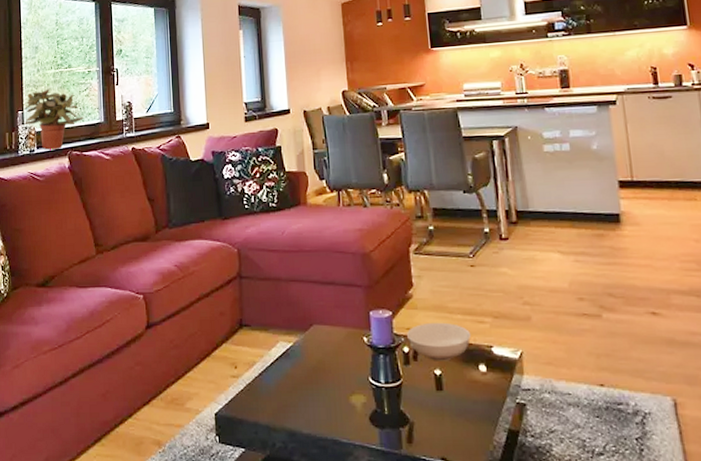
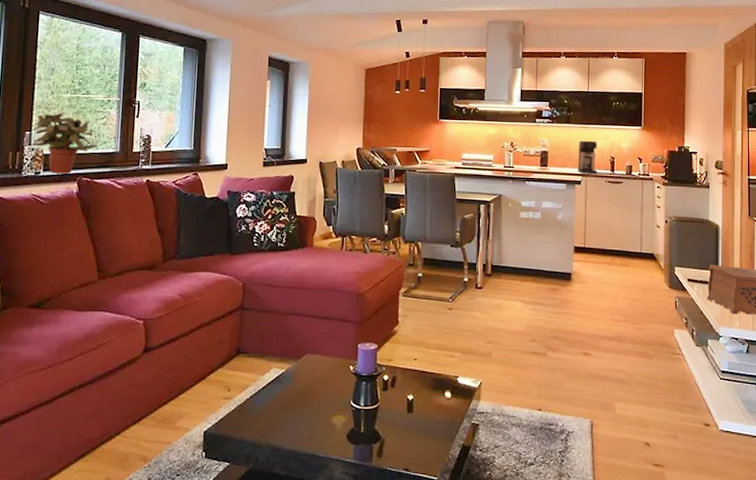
bowl: present [407,322,472,361] -> none [388,355,442,388]
coffee maker: none [606,50,636,92] -> present [577,140,598,174]

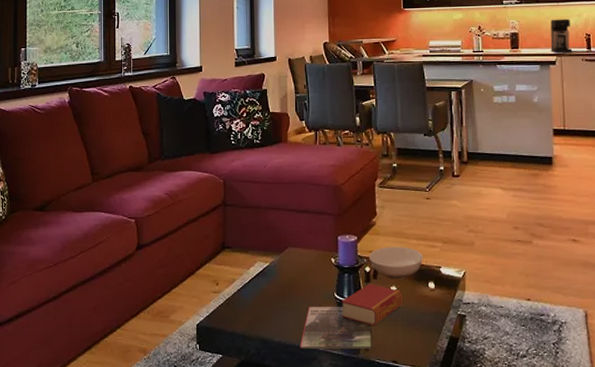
potted plant: present [32,112,98,174] -> none [27,28,84,85]
magazine: none [311,414,386,457] -> present [300,307,372,349]
book: none [356,392,420,435] -> present [341,283,404,327]
bowl: none [388,355,442,388] -> present [369,246,424,279]

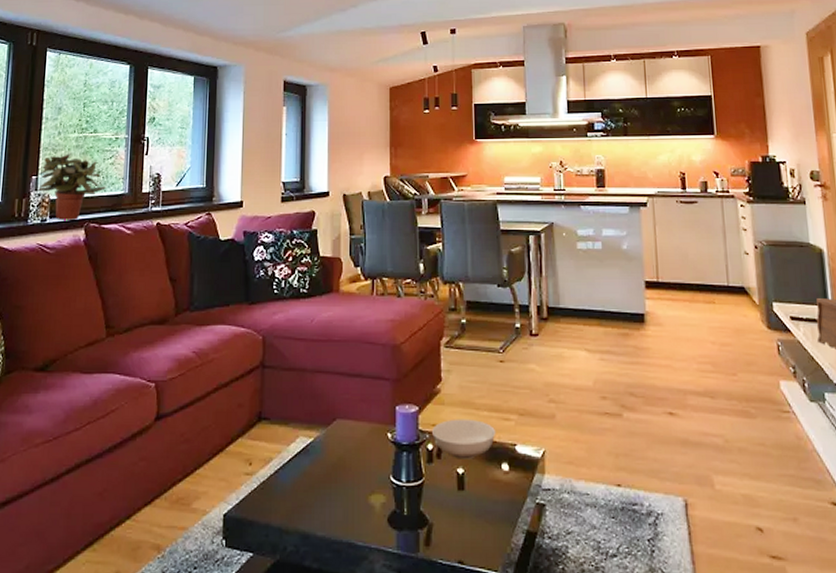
potted plant: none [27,28,84,85] -> present [38,153,106,220]
magazine: present [300,307,372,349] -> none [347,493,434,546]
book: present [341,283,404,327] -> none [397,464,472,518]
coffee maker: present [550,19,573,54] -> none [640,154,666,194]

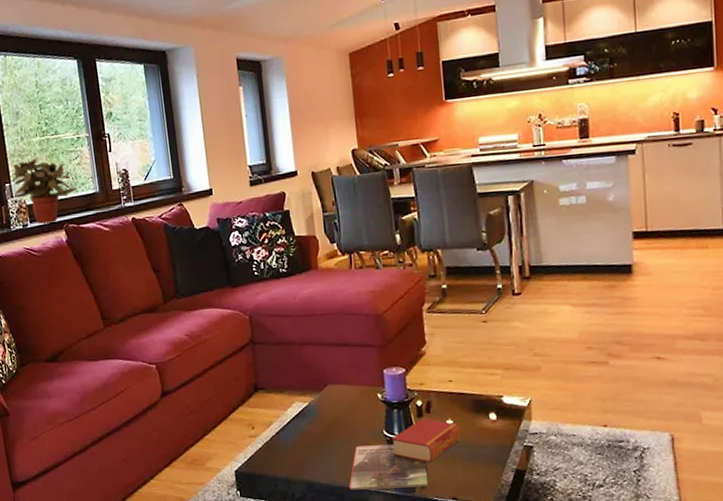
magazine: none [347,493,434,546] -> present [349,444,429,490]
book: none [397,464,472,518] -> present [392,418,462,463]
bowl: present [432,419,496,459] -> none [420,376,483,412]

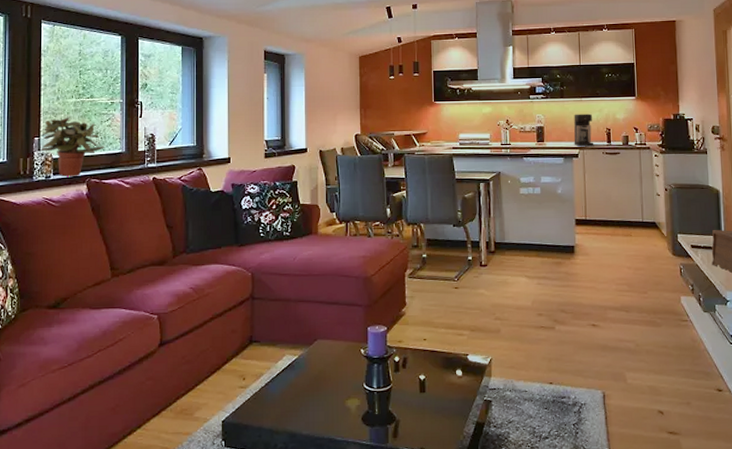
magazine: present [349,444,429,490] -> none [328,397,400,441]
book: present [392,418,462,463] -> none [370,373,432,415]
coffee maker: none [628,95,657,140] -> present [573,113,594,147]

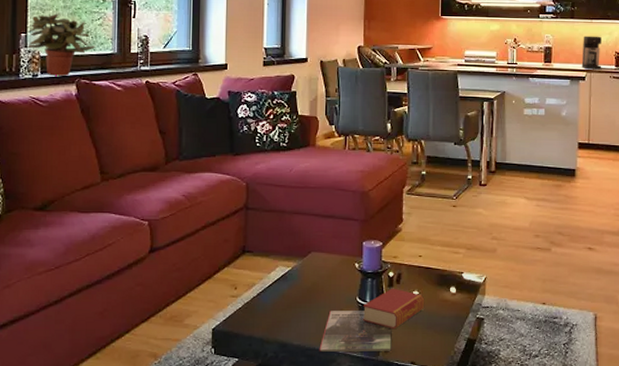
magazine: none [328,397,400,441] -> present [319,311,392,352]
book: none [370,373,432,415] -> present [362,288,425,330]

